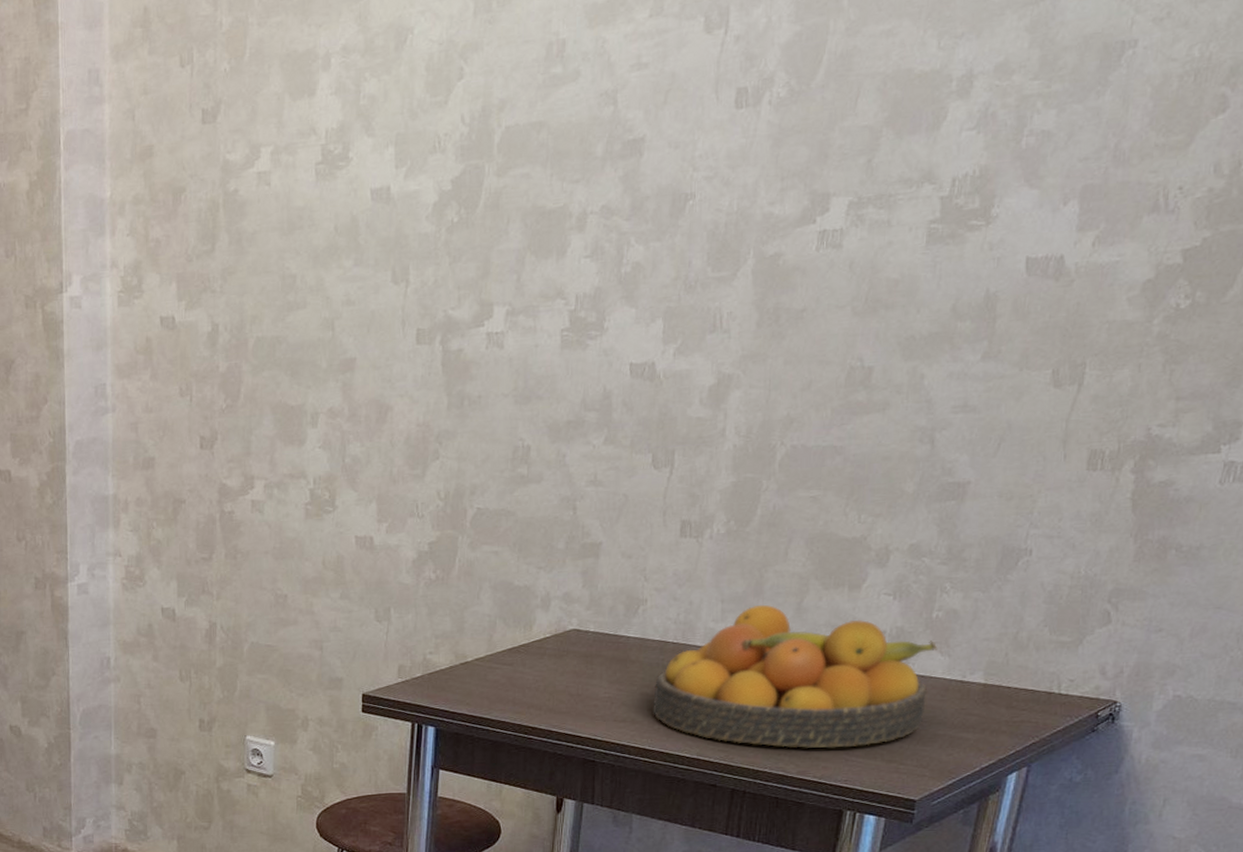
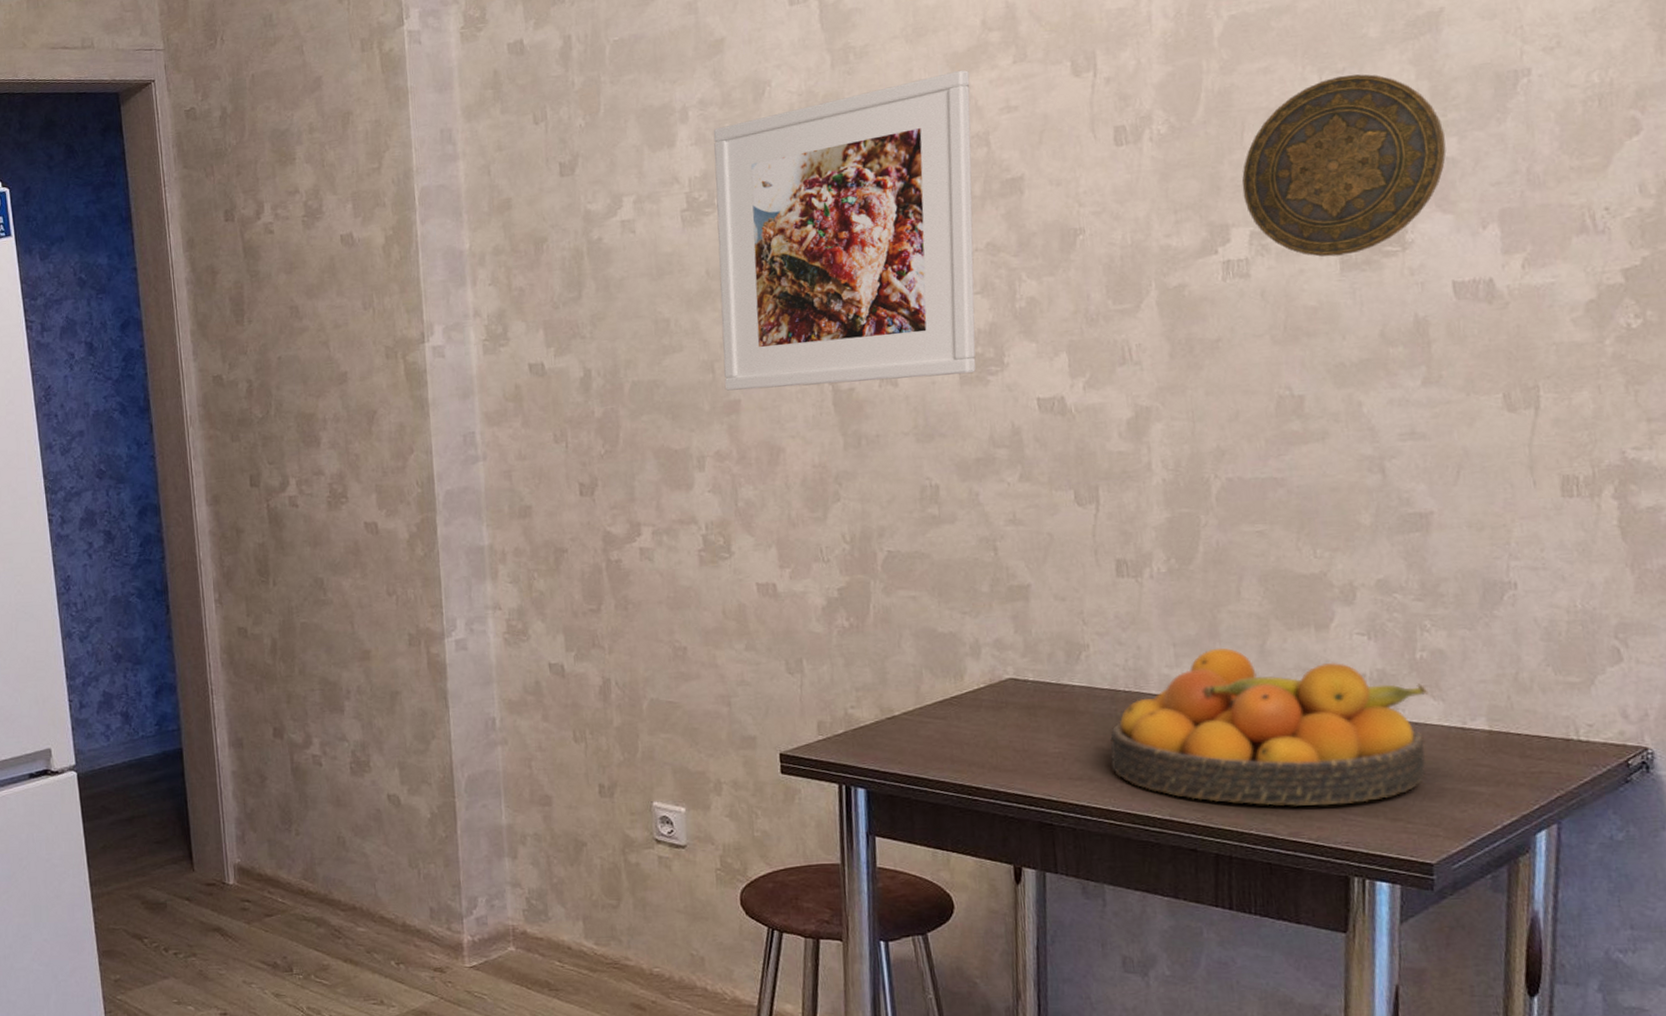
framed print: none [342,22,606,349] -> present [713,70,976,391]
decorative plate: none [848,40,1045,230] -> present [1241,74,1447,257]

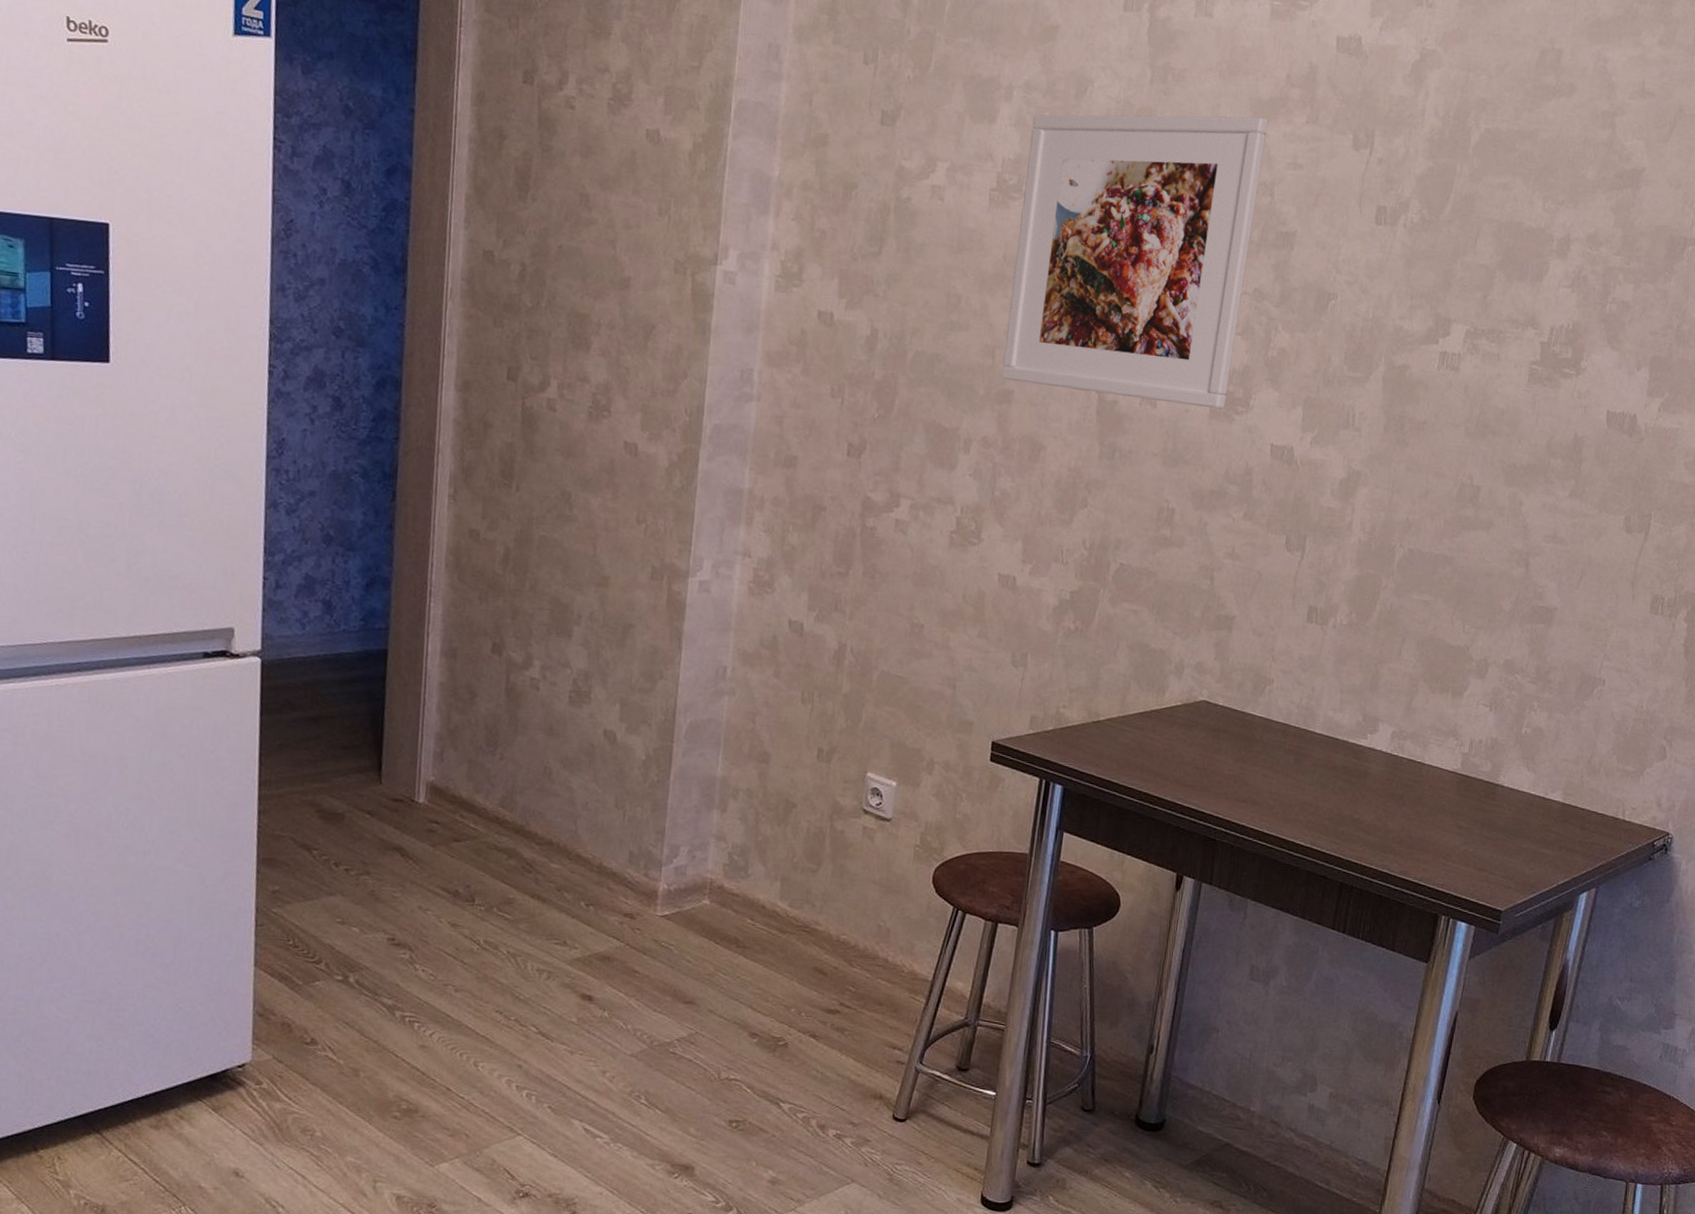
fruit bowl: present [1109,647,1429,806] -> none [1271,699,1525,852]
decorative plate: present [1241,74,1447,257] -> none [1467,207,1625,369]

